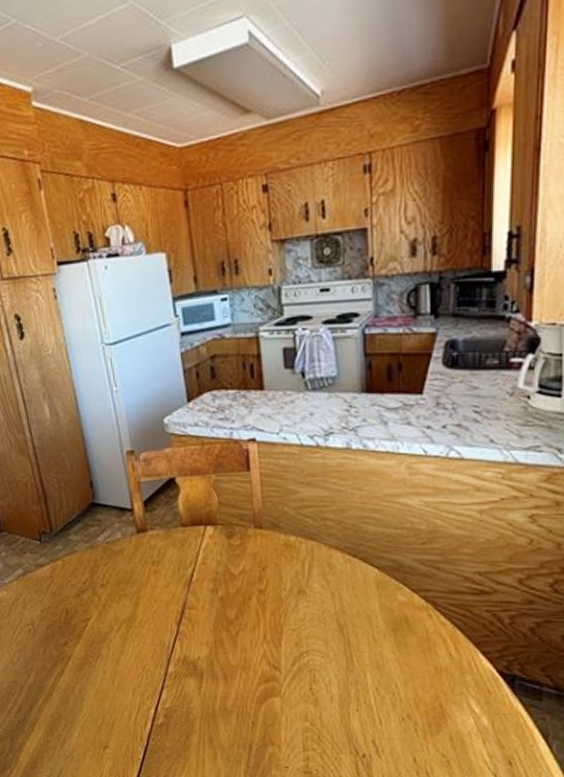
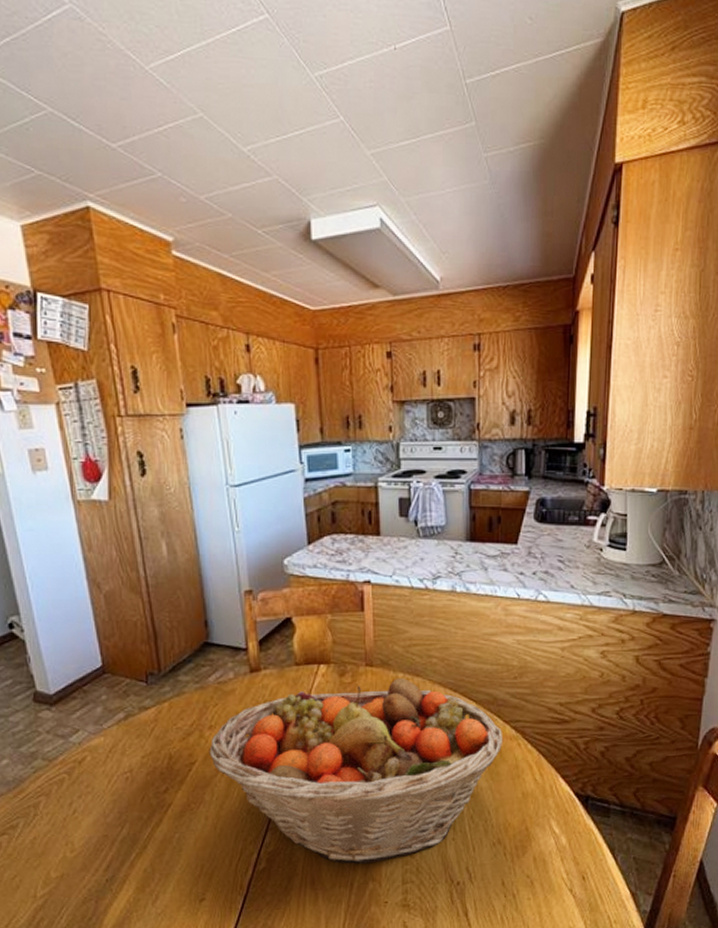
fruit basket: none [102,540,411,728] -> present [209,677,503,864]

